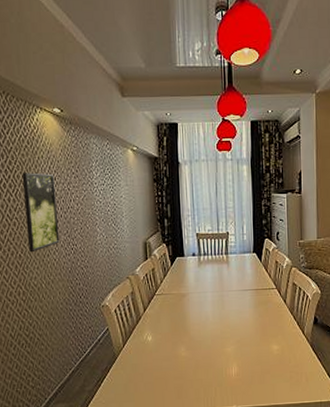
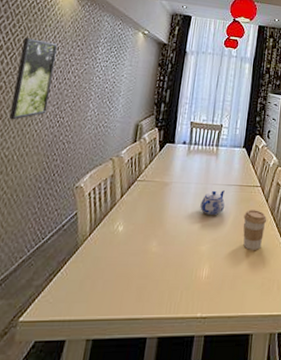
teapot: none [219,296,244,320] -> present [200,190,225,215]
coffee cup: none [263,311,287,348] -> present [243,209,267,250]

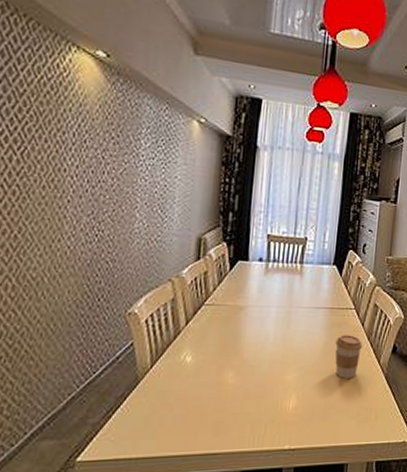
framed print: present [9,37,58,120] -> none [30,126,85,234]
teapot: present [200,190,225,215] -> none [283,314,314,341]

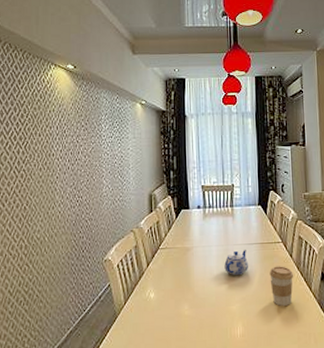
teapot: none [283,314,314,341] -> present [224,250,249,275]

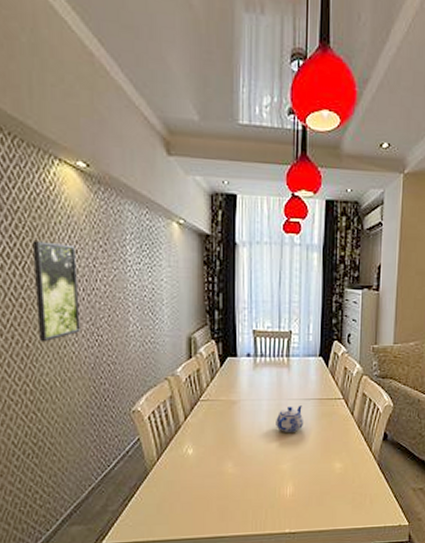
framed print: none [32,125,66,205] -> present [32,241,81,342]
coffee cup: present [269,266,293,306] -> none [327,424,353,466]

